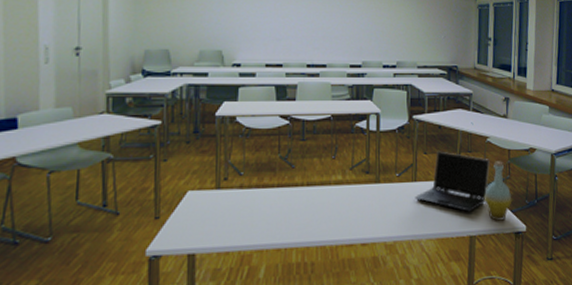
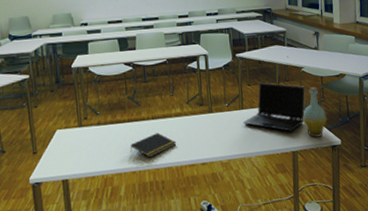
notepad: none [277,203,334,233] -> present [130,133,177,158]

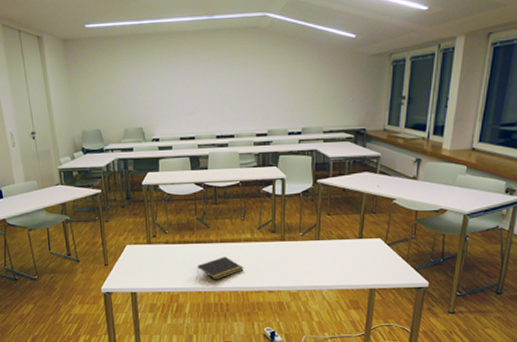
laptop computer: present [243,82,306,132] -> none [318,212,395,268]
bottle: present [302,87,328,138] -> none [386,222,416,277]

